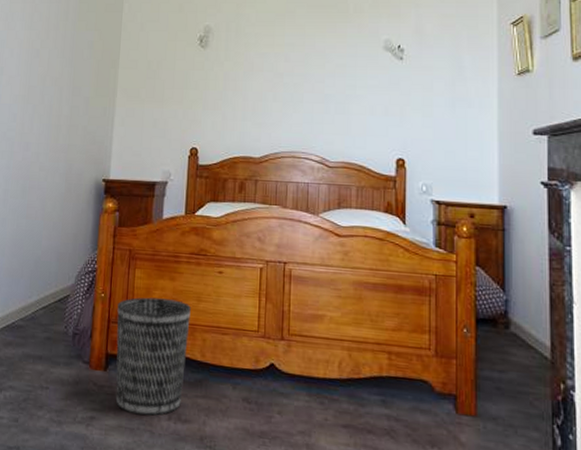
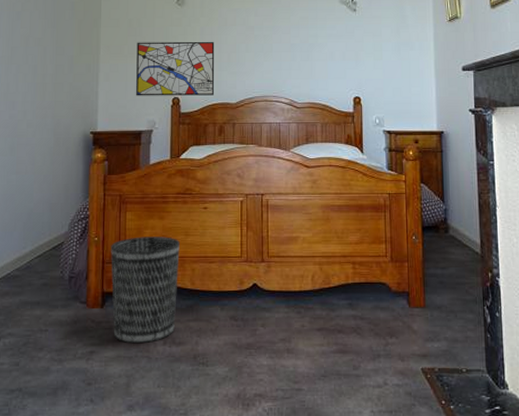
wall art: none [152,85,239,148] -> present [136,41,215,96]

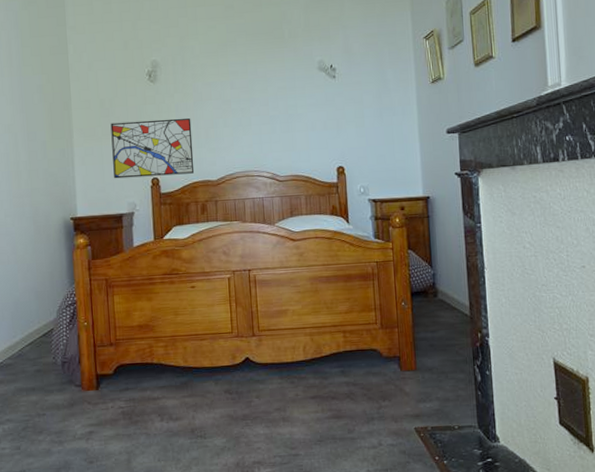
wastebasket: present [111,236,180,344] -> none [101,317,171,422]

